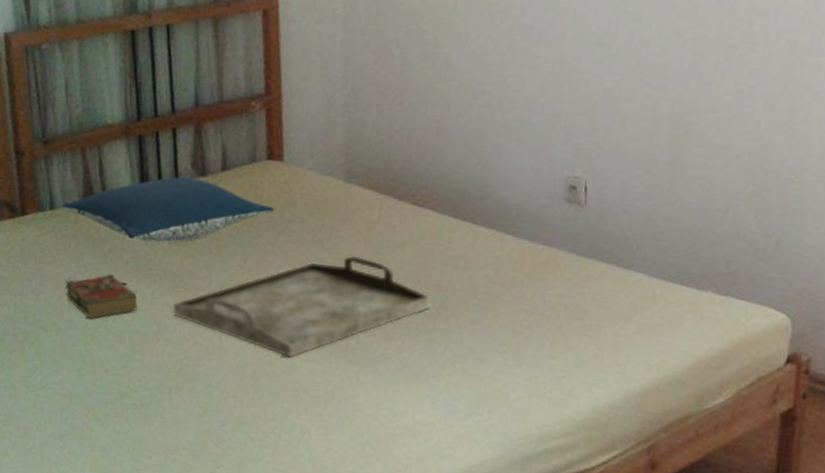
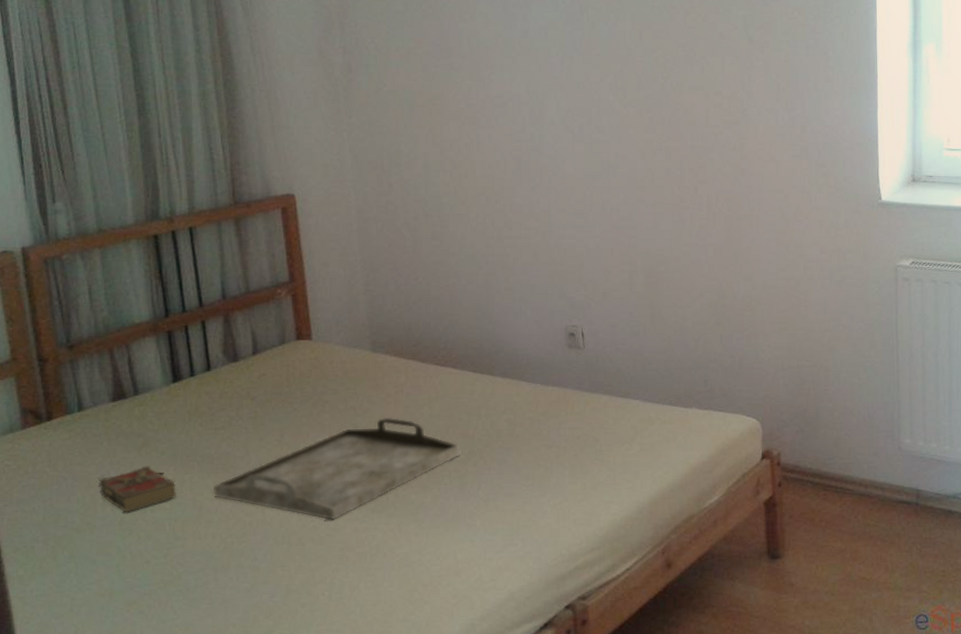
pillow: present [60,177,275,243] -> none [90,364,308,430]

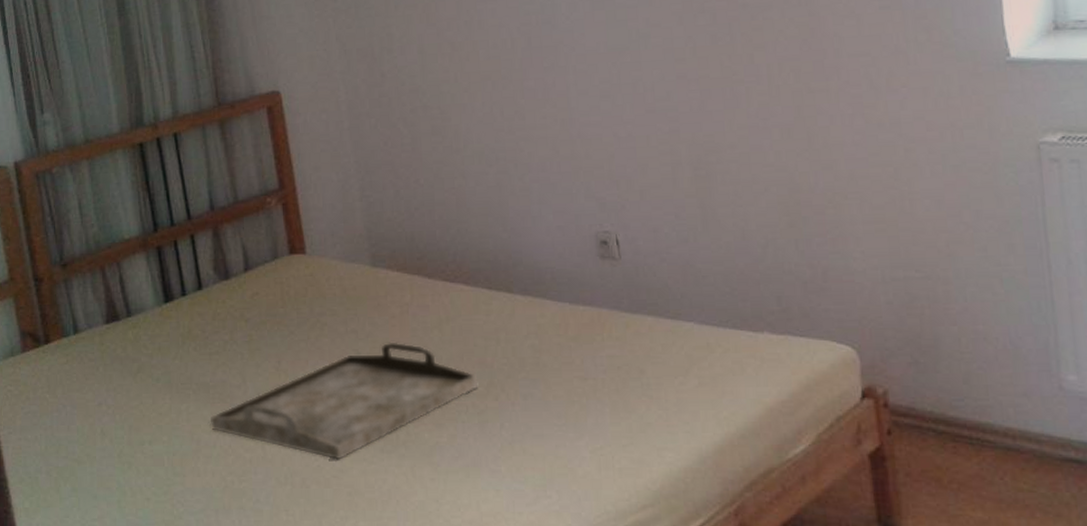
book: present [99,465,176,513] -> none [96,393,173,444]

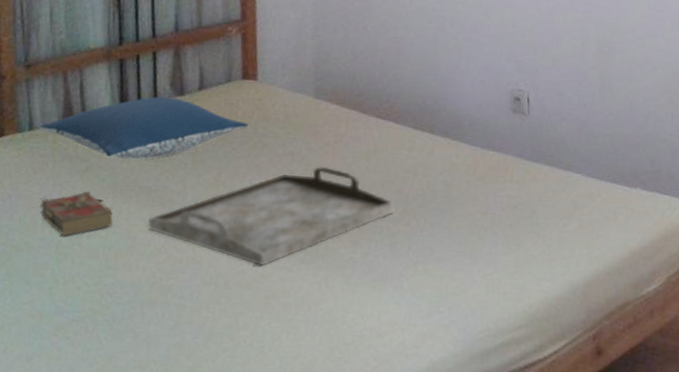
pillow: none [85,282,304,355] -> present [39,97,249,160]
book: none [96,393,173,444] -> present [40,190,113,236]

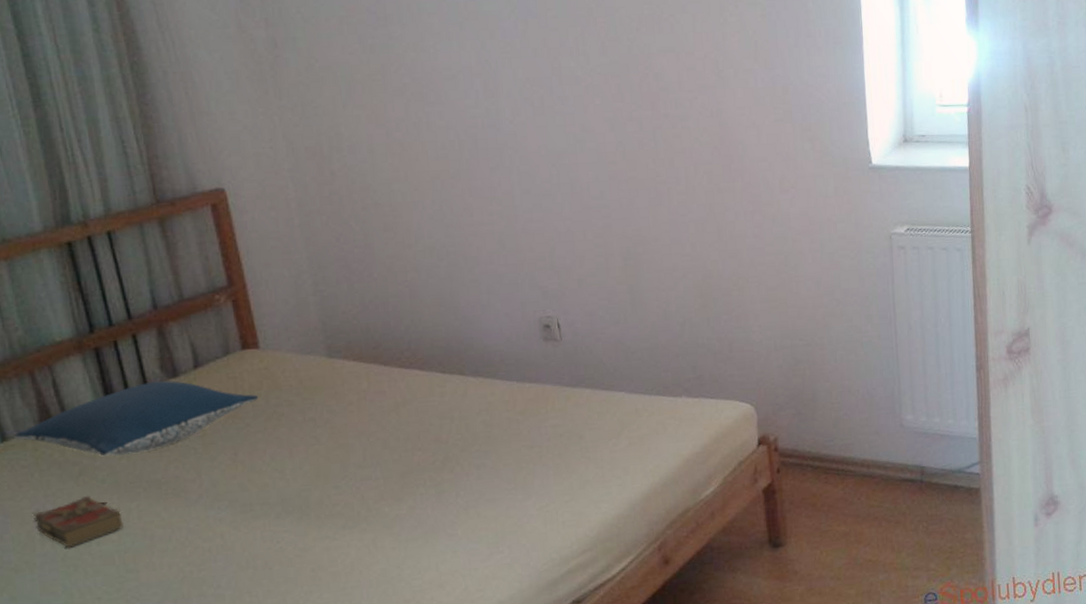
serving tray: present [147,166,395,267] -> none [163,426,435,541]

